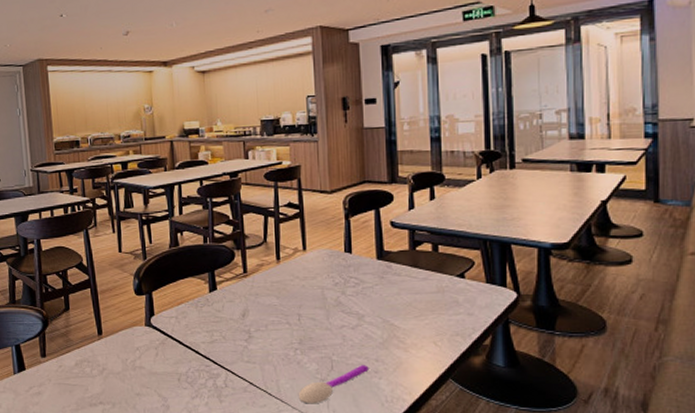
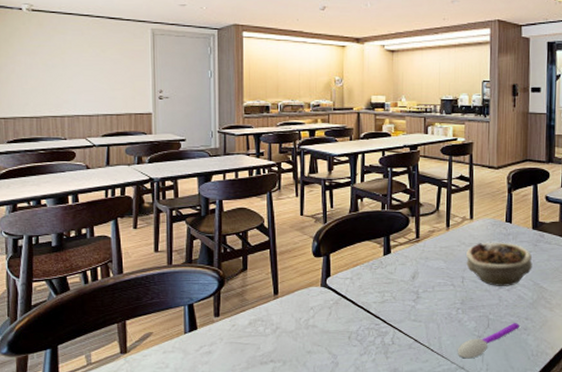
succulent planter: none [301,275,380,324] -> present [466,242,533,286]

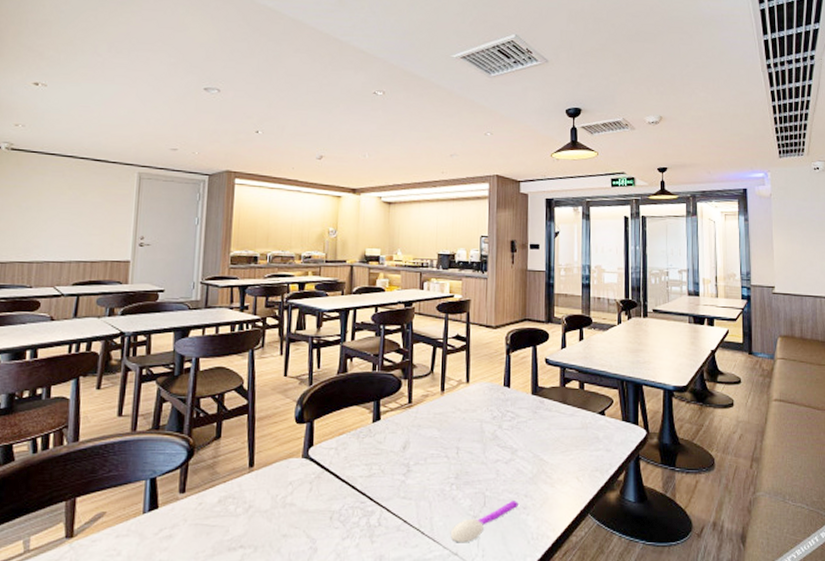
succulent planter: present [466,242,533,286] -> none [461,408,532,458]

